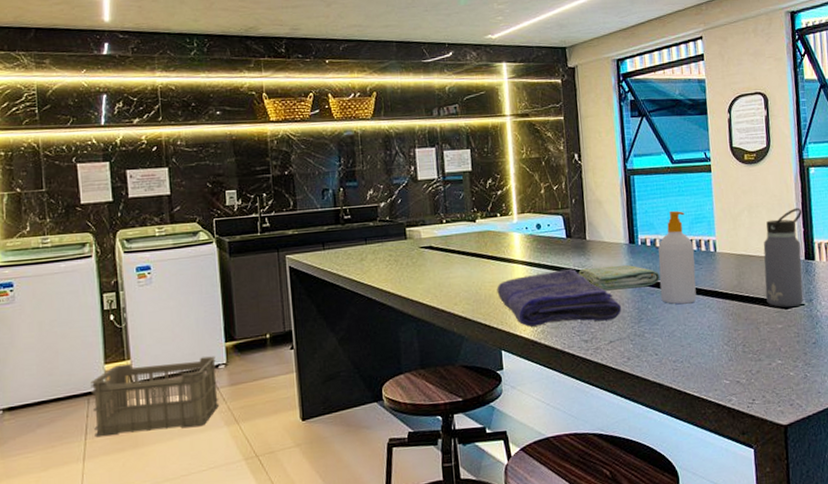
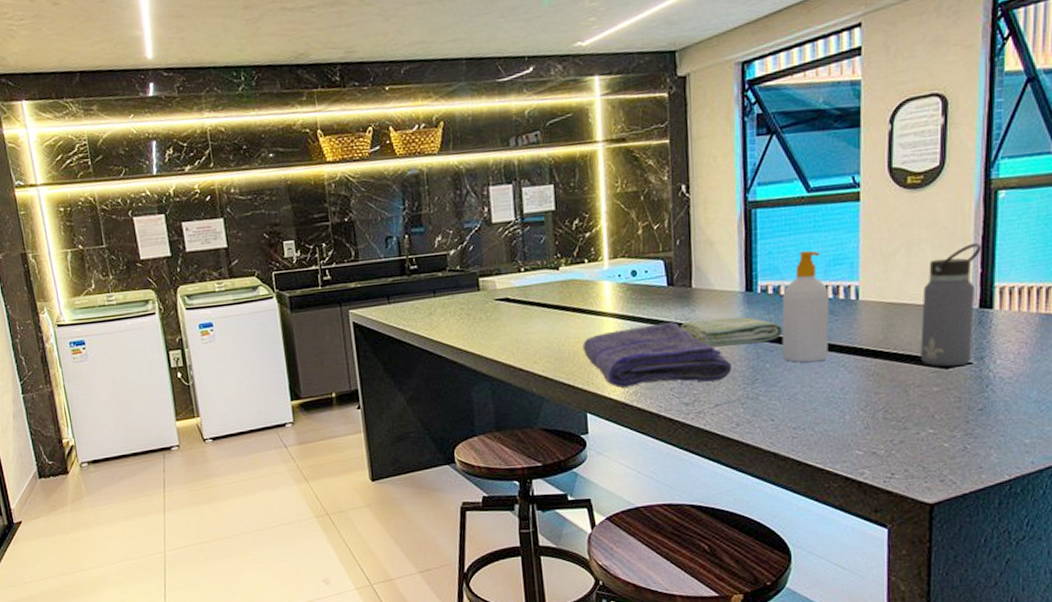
plastic crate: present [90,356,220,437] -> none [164,414,289,491]

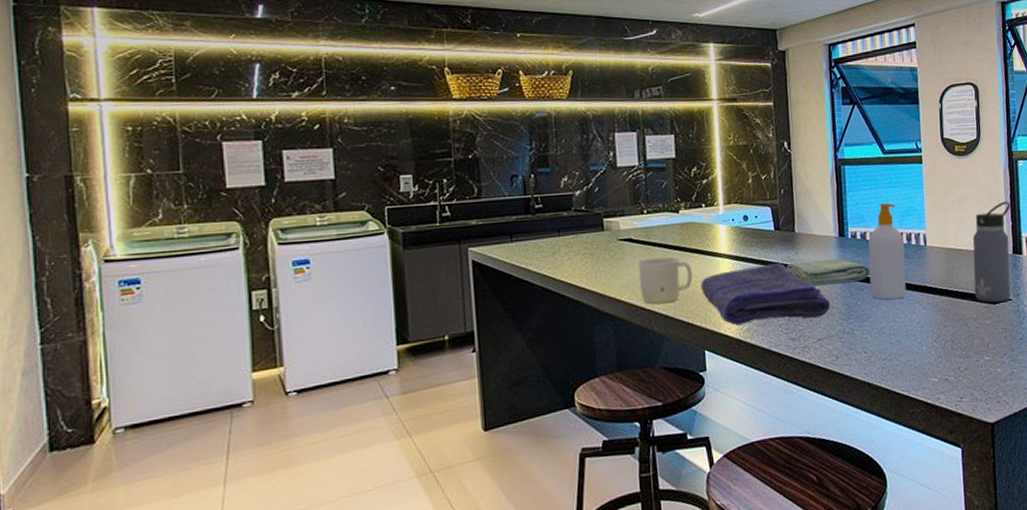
mug: none [516,316,574,366] -> present [638,256,693,304]

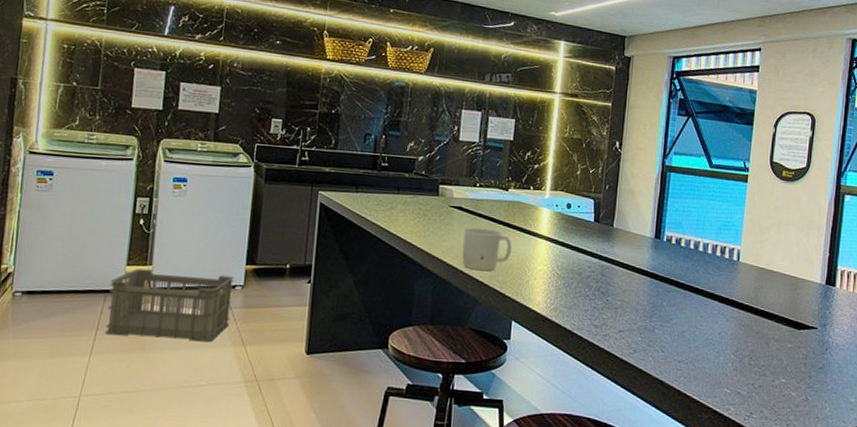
plastic crate: none [234,361,389,456] -> present [105,269,234,343]
towel: present [700,263,831,325] -> none [517,251,637,310]
towel: present [786,259,870,285] -> none [600,254,680,284]
soap bottle: present [868,202,907,300] -> none [677,213,718,308]
water bottle: present [972,201,1011,303] -> none [780,232,831,330]

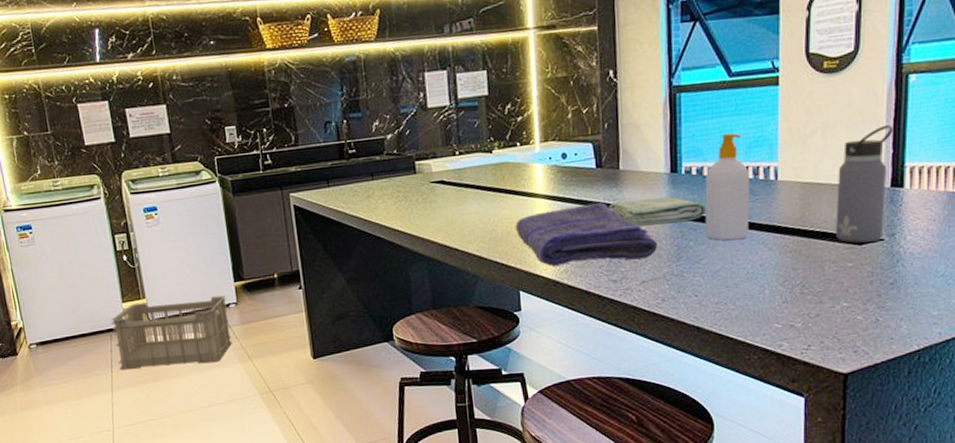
mug: present [462,227,512,272] -> none [451,198,507,246]
towel: none [517,251,637,310] -> present [515,203,658,266]
towel: none [600,254,680,284] -> present [609,197,706,225]
soap bottle: none [677,213,718,308] -> present [704,133,750,241]
water bottle: none [780,232,831,330] -> present [836,124,893,244]

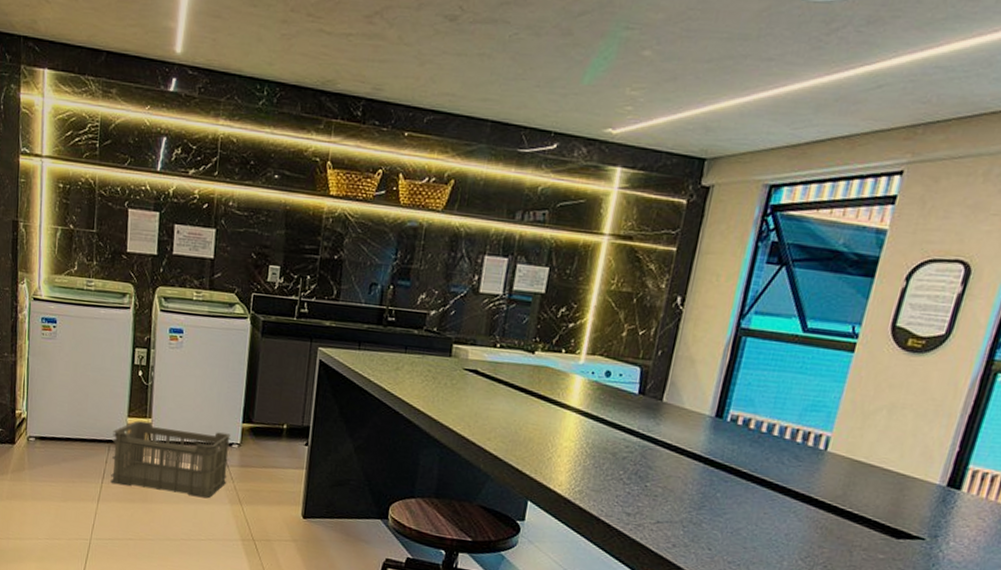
towel: present [515,203,658,266] -> none [539,425,684,499]
towel: present [609,197,706,225] -> none [641,433,743,472]
soap bottle: present [704,133,750,241] -> none [735,389,800,503]
water bottle: present [836,124,893,244] -> none [873,420,966,540]

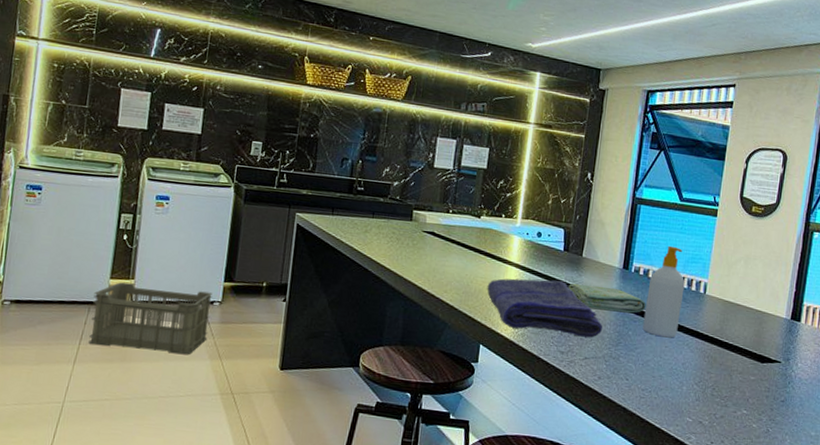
towel: none [539,425,684,499] -> present [487,278,603,338]
towel: none [641,433,743,472] -> present [568,283,646,314]
soap bottle: none [735,389,800,503] -> present [642,245,685,338]

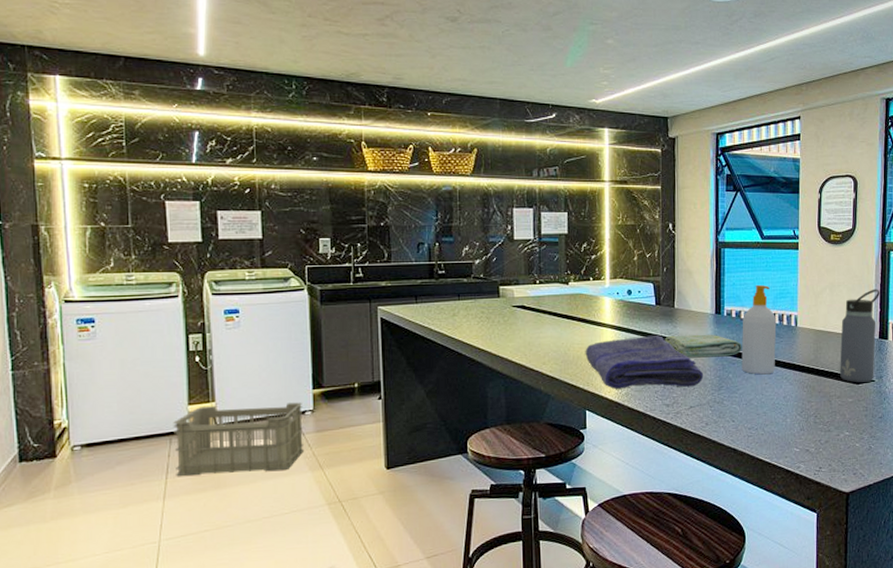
water bottle: none [744,267,798,363] -> present [840,289,880,384]

